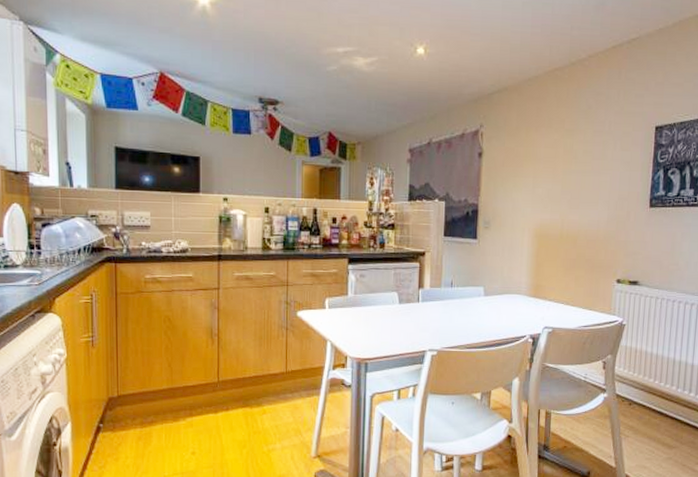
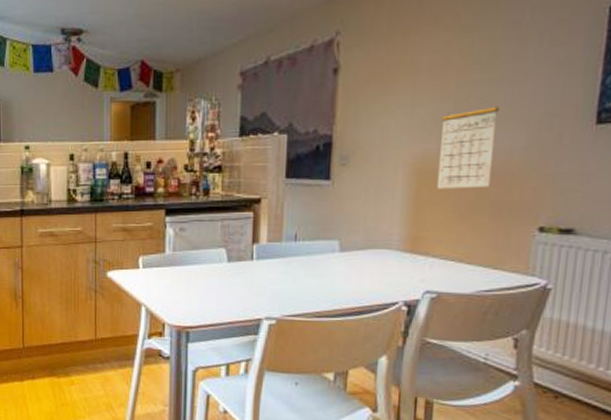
calendar: none [550,180,591,250] -> present [436,93,500,189]

